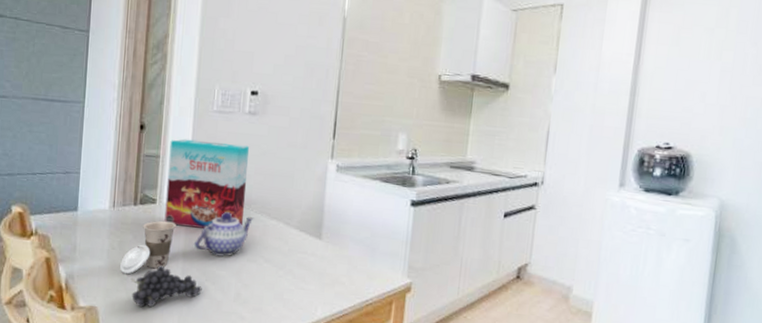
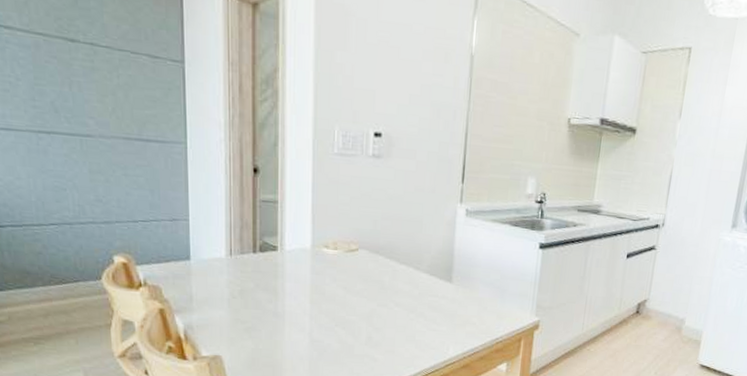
cup: present [120,220,176,275] -> none [243,268,301,323]
fruit: present [130,265,202,307] -> none [255,312,332,354]
cereal box: present [164,138,249,229] -> none [287,183,374,275]
teapot: present [193,211,254,257] -> none [320,257,383,302]

